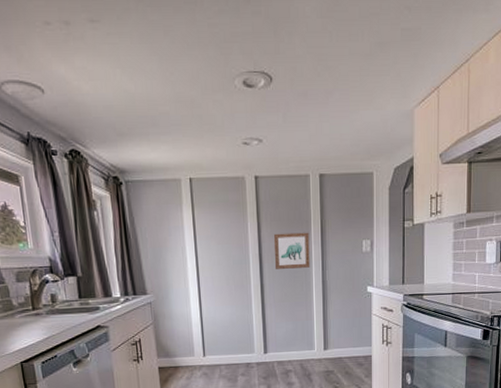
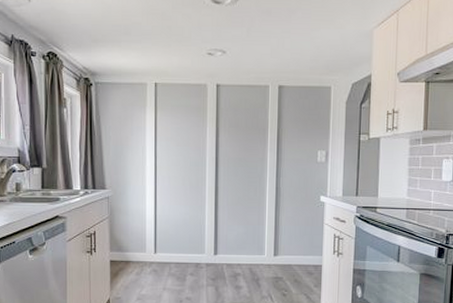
wall art: present [274,232,310,269] -> none [231,139,266,174]

